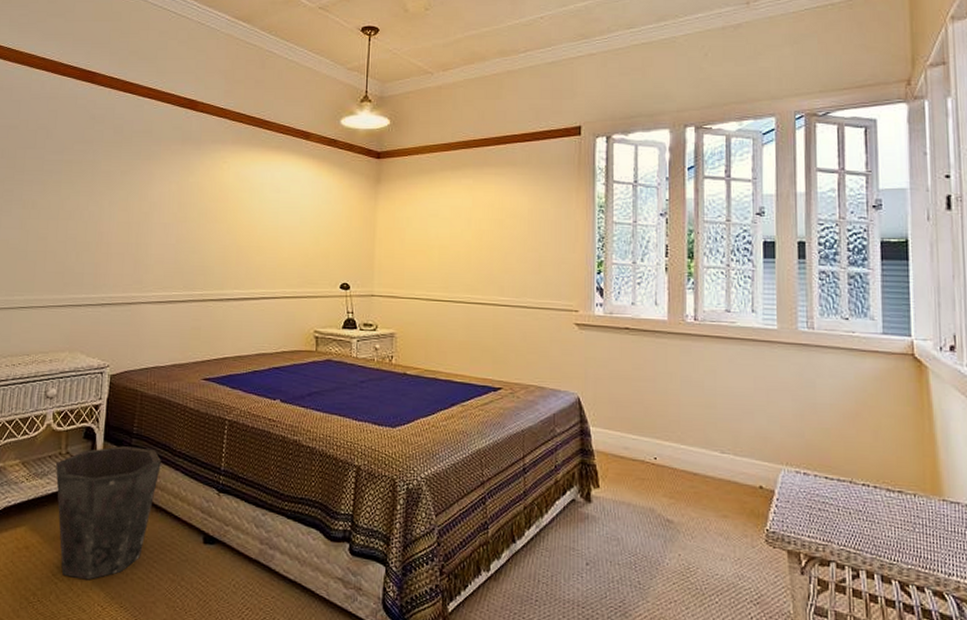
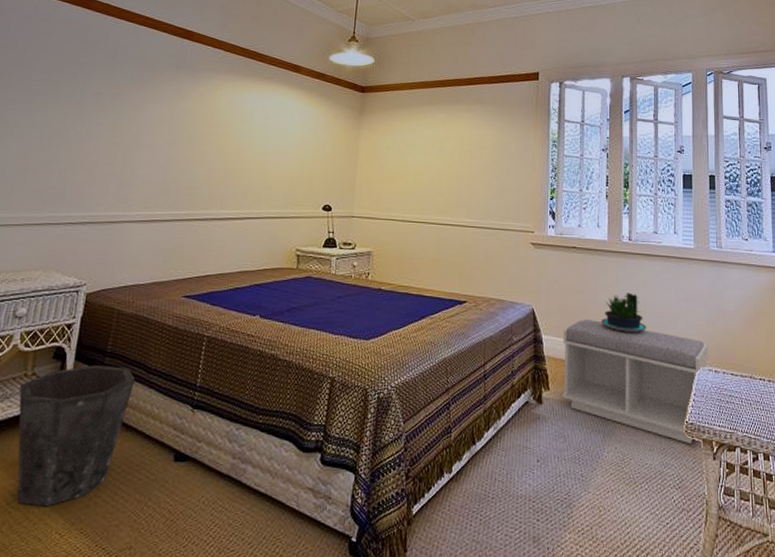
bench: none [614,410,796,556] -> present [562,319,709,445]
potted plant: none [661,380,717,426] -> present [601,292,647,332]

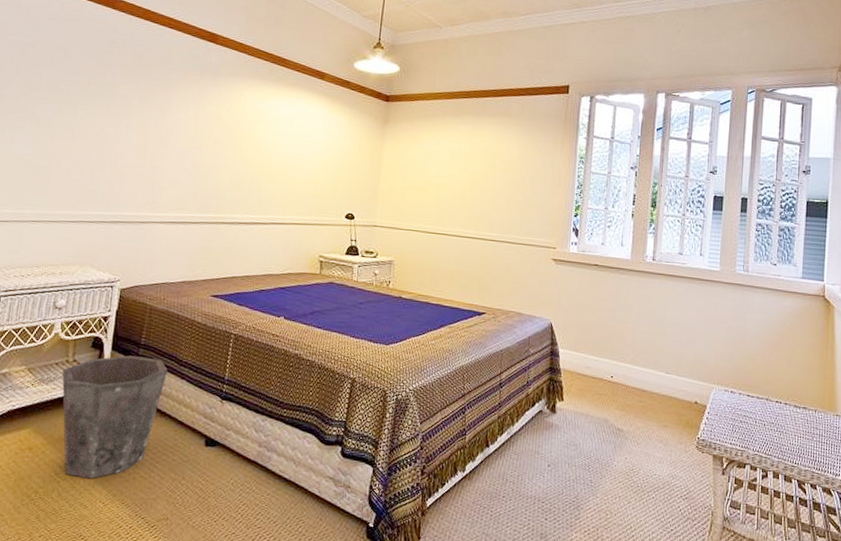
bench: present [562,319,709,445] -> none [575,335,727,460]
potted plant: present [601,292,647,332] -> none [619,312,665,351]

